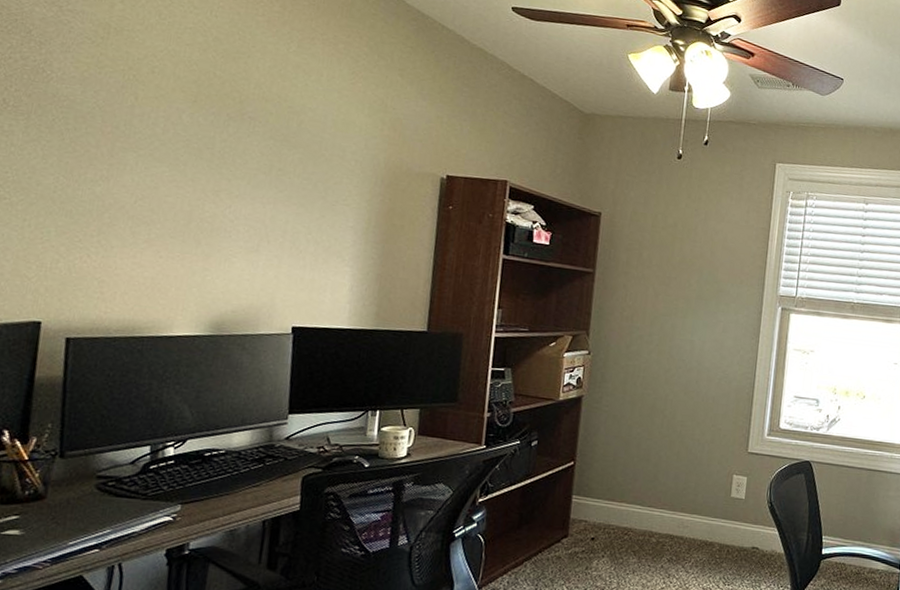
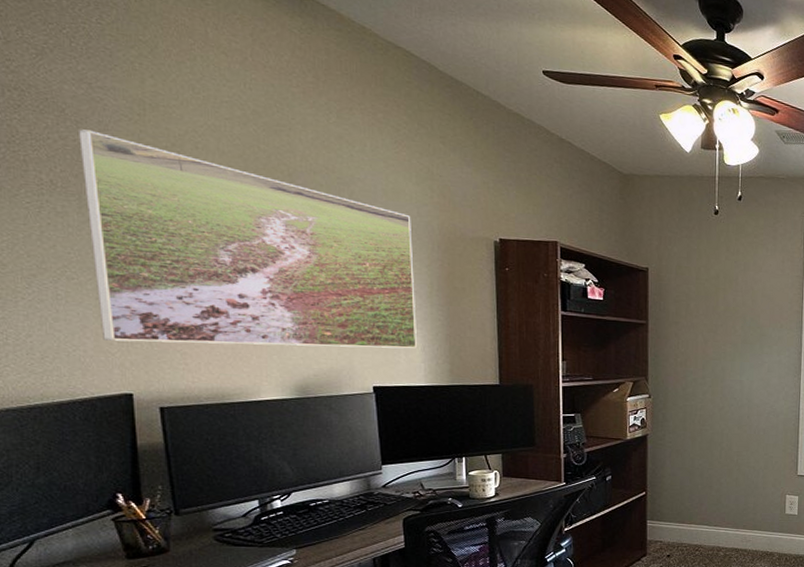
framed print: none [22,50,358,288] -> present [77,129,418,349]

